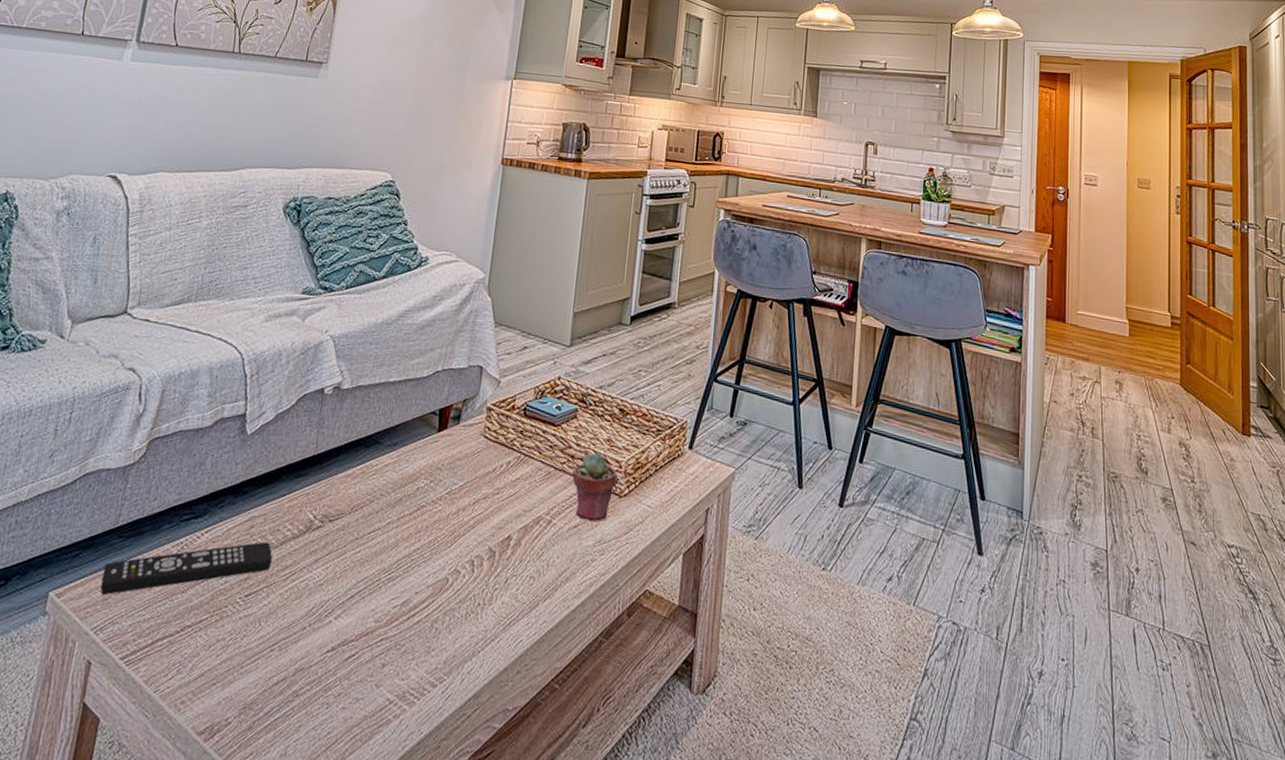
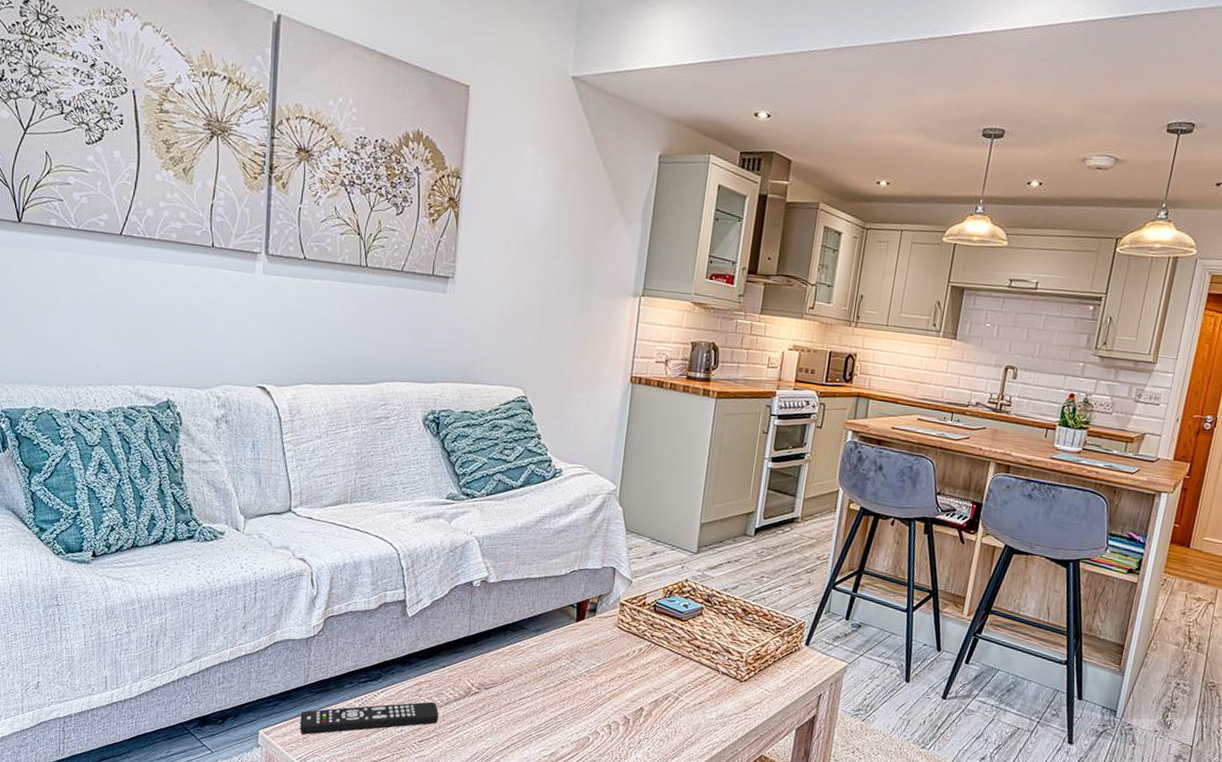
potted succulent: present [573,452,617,521] -> none [698,644,739,700]

